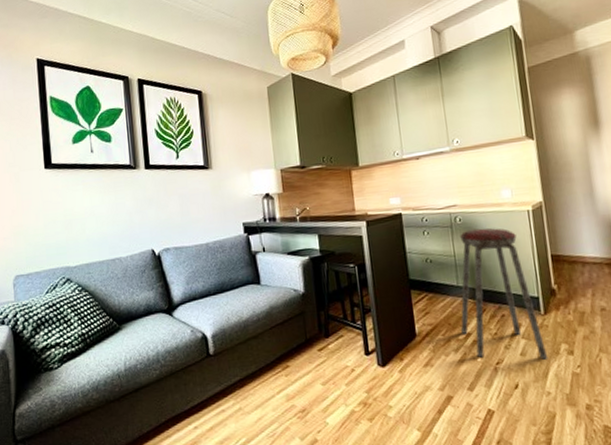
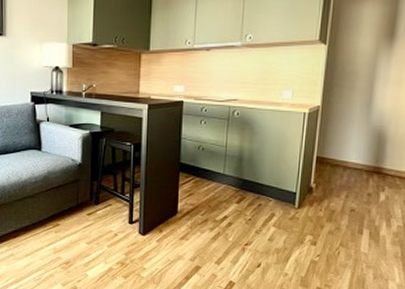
music stool: present [460,228,549,360] -> none [219,124,293,246]

